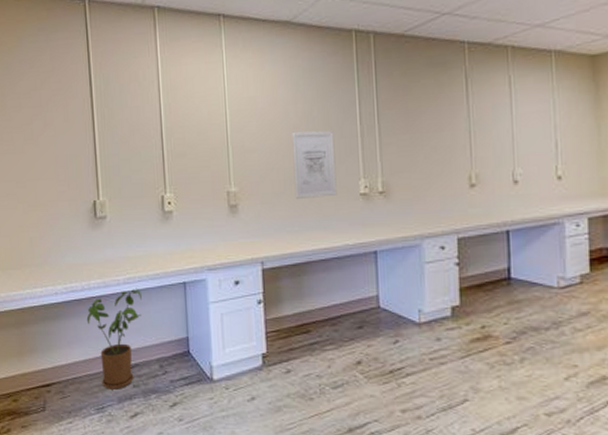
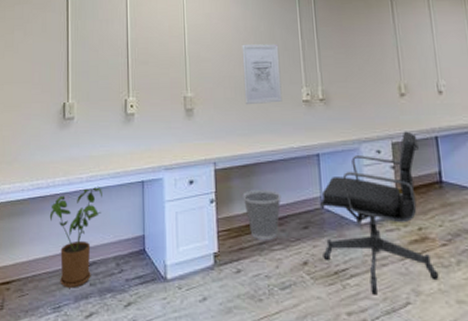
wastebasket: none [292,290,335,340] -> present [242,190,282,240]
office chair: none [375,225,500,393] -> present [319,131,439,295]

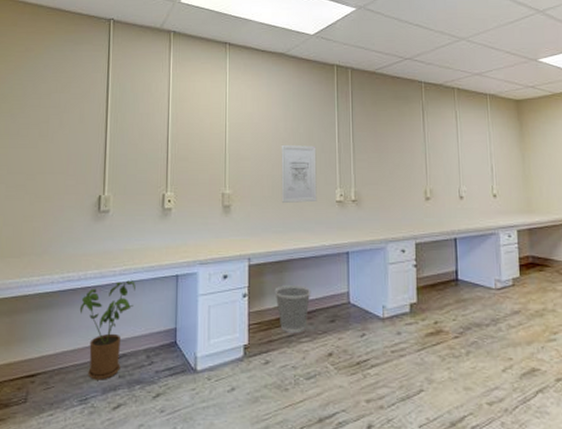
office chair: present [319,131,439,295] -> none [346,232,450,383]

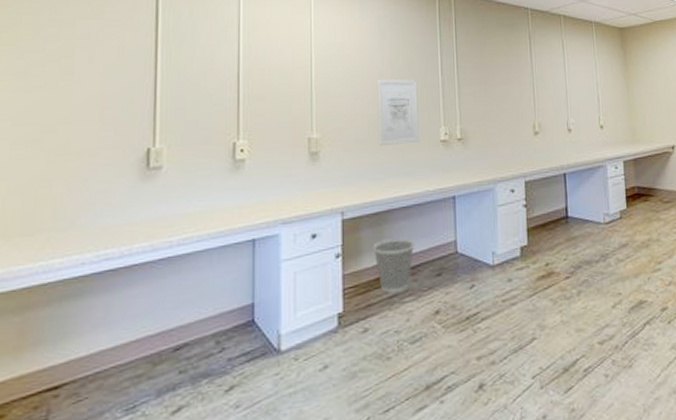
house plant: present [79,279,136,380] -> none [122,249,199,381]

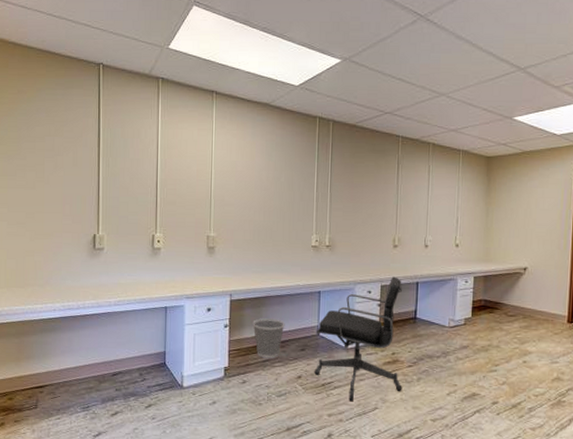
wall art: present [377,78,419,145] -> none [261,192,296,247]
office chair: none [453,169,562,336] -> present [314,276,402,402]

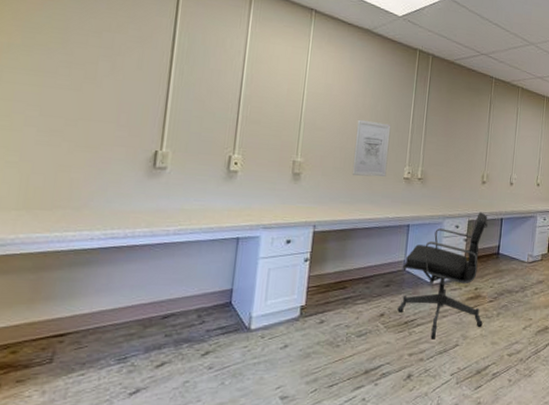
wastebasket: present [252,318,285,359] -> none [336,252,371,295]
wall art: none [261,192,296,247] -> present [351,119,391,177]

